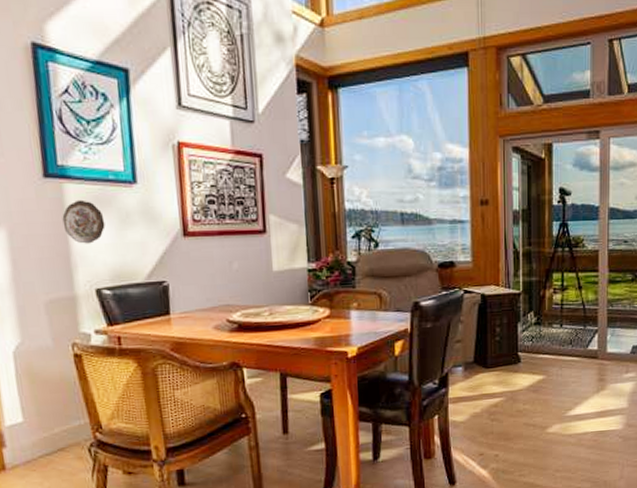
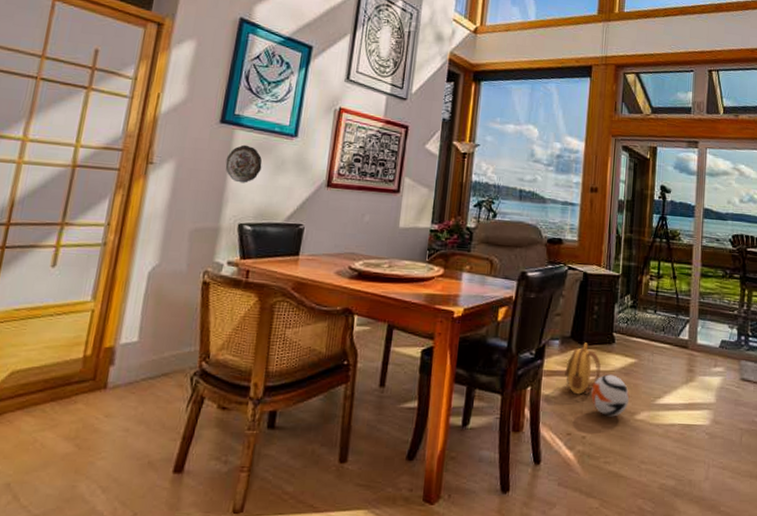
backpack: none [471,365,509,417] -> present [565,342,601,395]
ball: none [501,393,540,434] -> present [591,374,630,417]

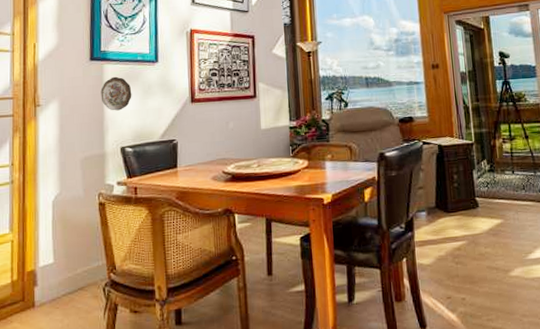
backpack: present [565,342,601,395] -> none [435,210,471,260]
ball: present [591,374,630,417] -> none [464,237,502,277]

